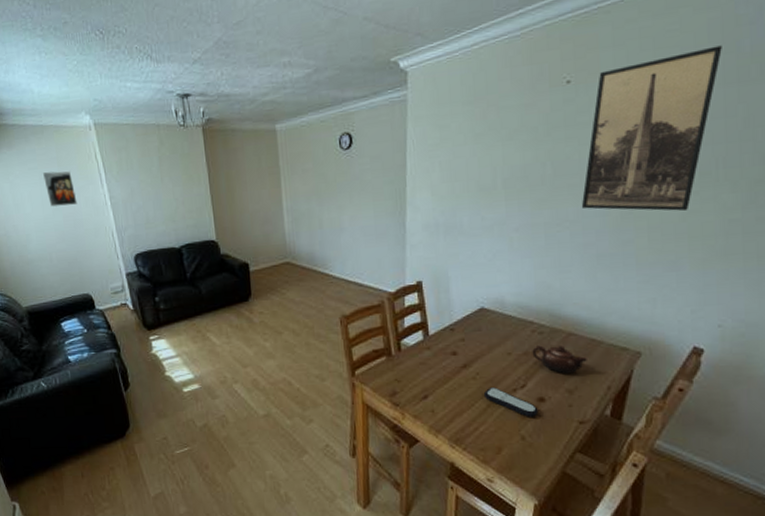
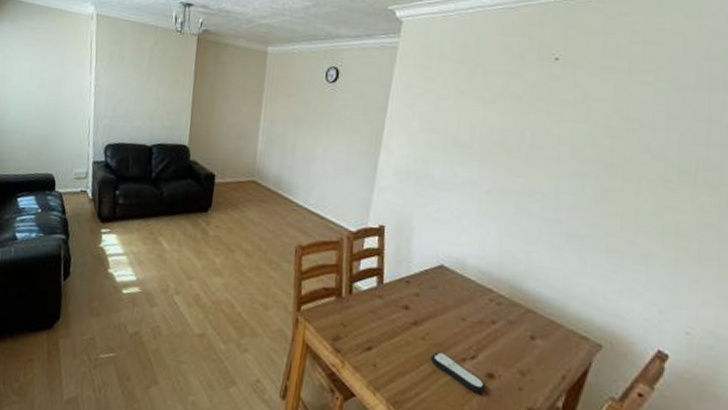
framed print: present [43,171,78,207] -> none [36,50,64,86]
teapot: present [532,345,587,374] -> none [487,316,544,355]
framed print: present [581,45,722,211] -> none [555,51,710,205]

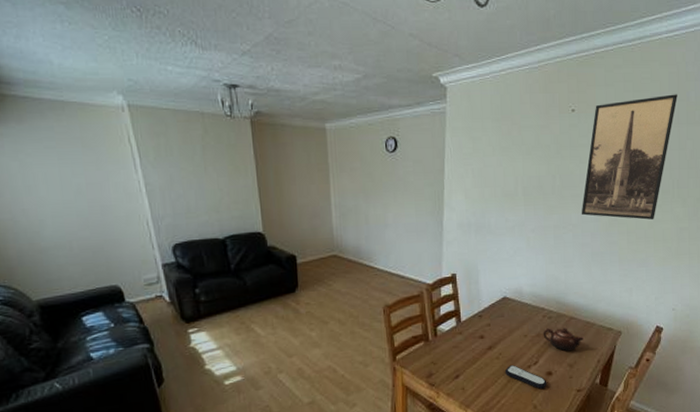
teapot: none [487,316,544,355] -> present [543,328,584,352]
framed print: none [555,51,710,205] -> present [581,94,677,220]

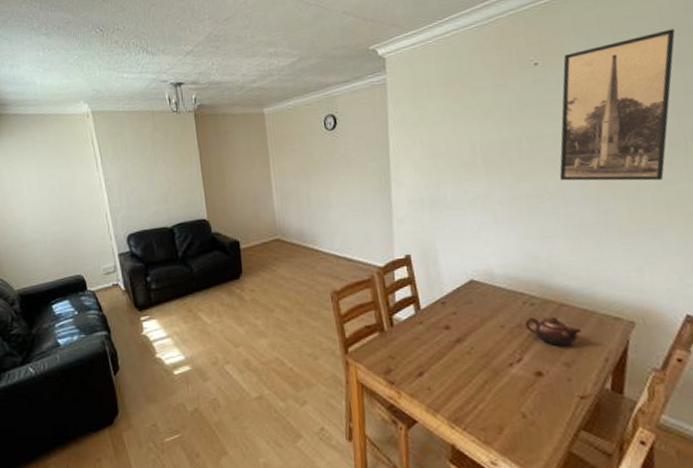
remote control: present [504,365,547,389] -> none [479,362,538,393]

